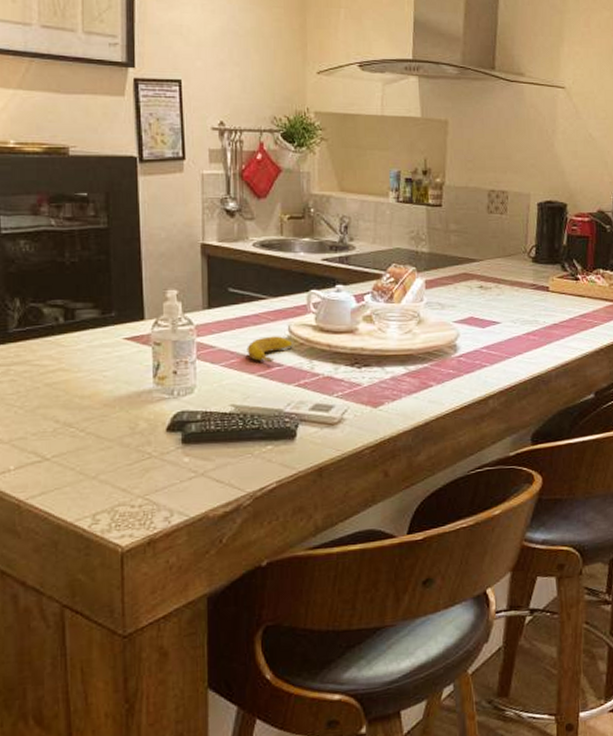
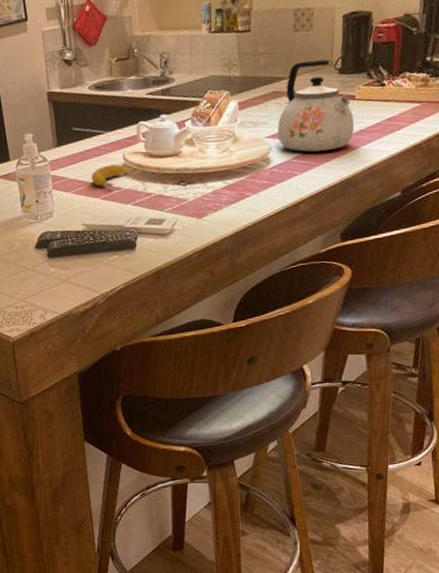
kettle: none [466,245,548,343] -> present [277,59,355,152]

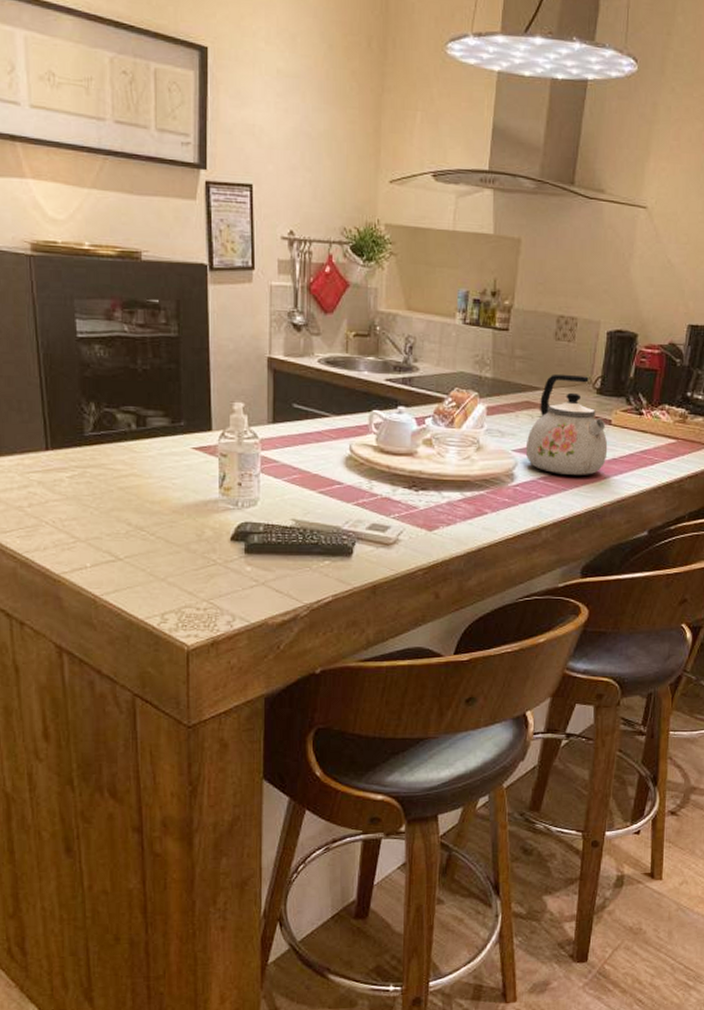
banana: present [91,164,128,188] -> none [309,454,354,481]

